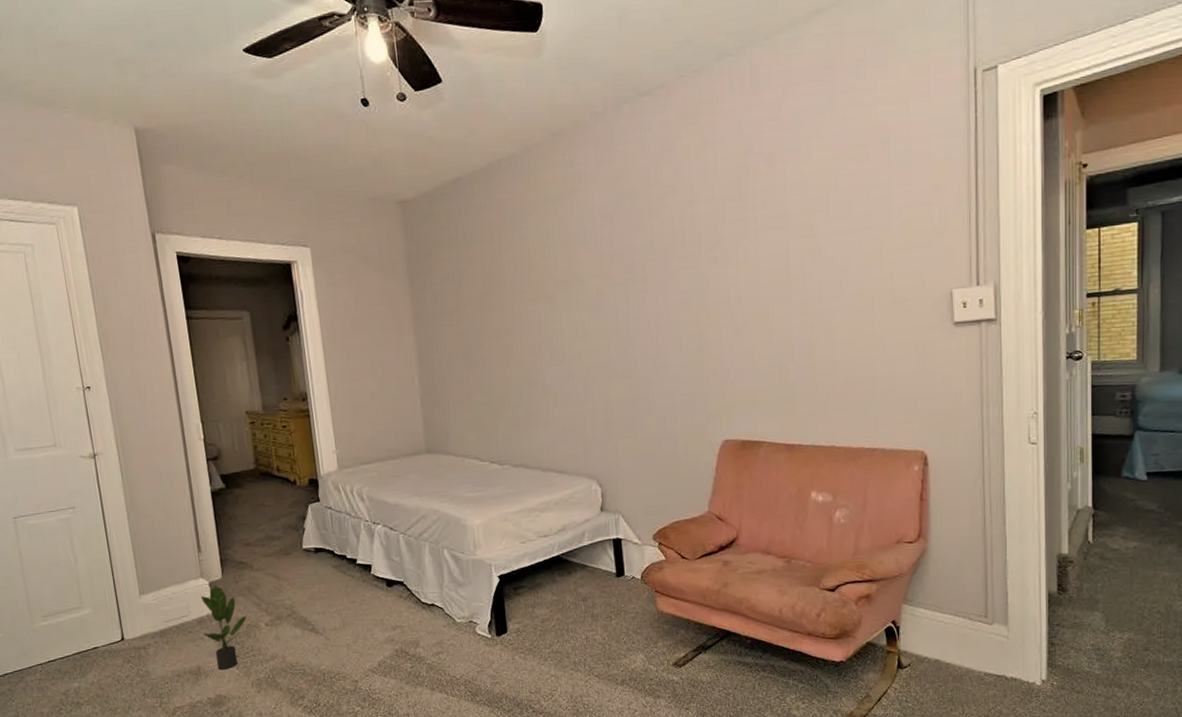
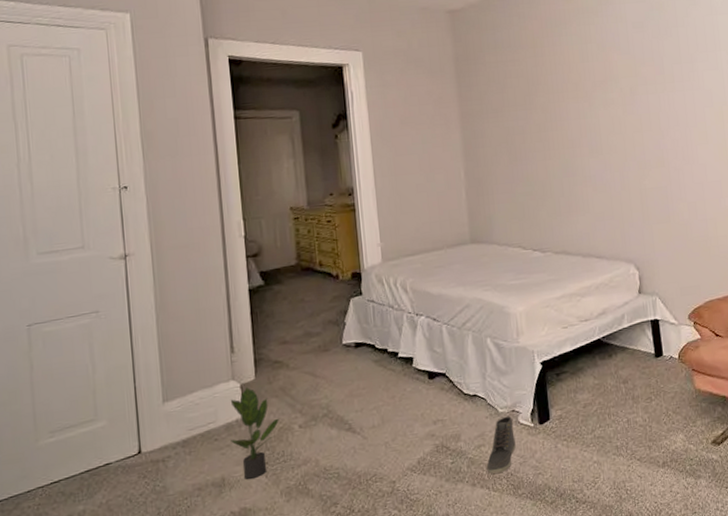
sneaker: none [444,626,473,680] -> present [486,416,516,474]

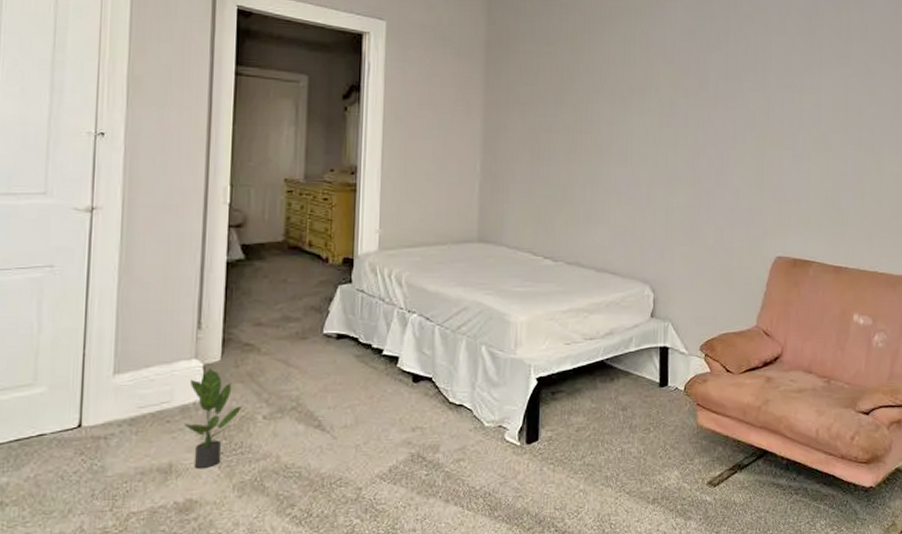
sneaker: present [486,416,516,474] -> none [463,431,499,491]

